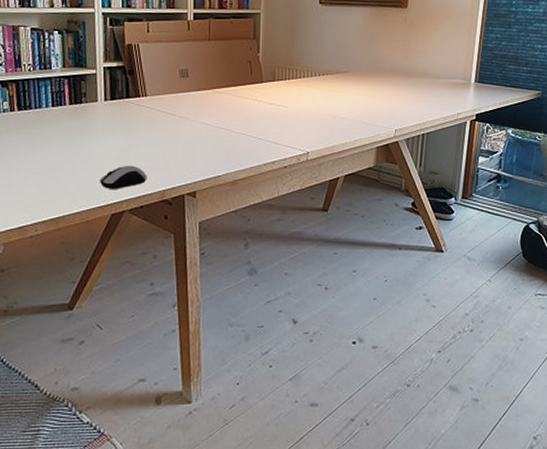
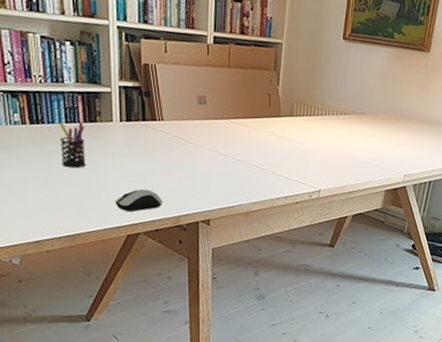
pen holder: none [45,103,71,150] -> present [58,121,86,169]

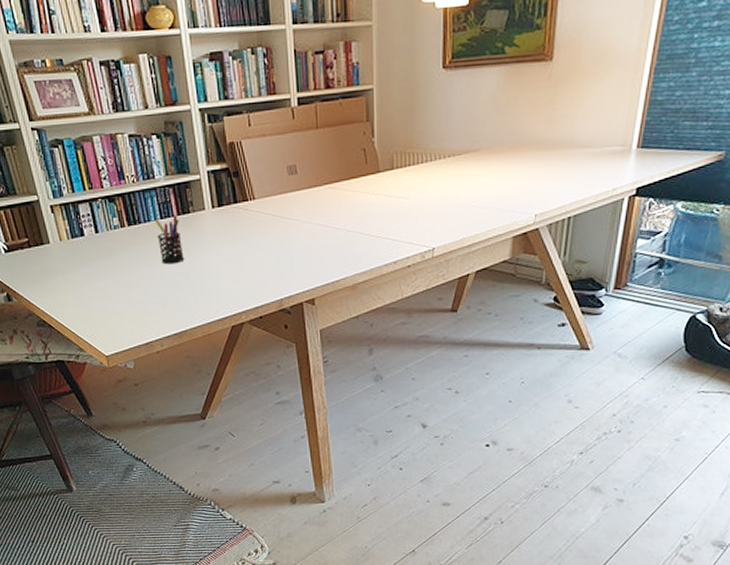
computer mouse: present [114,188,163,212] -> none [216,275,263,301]

